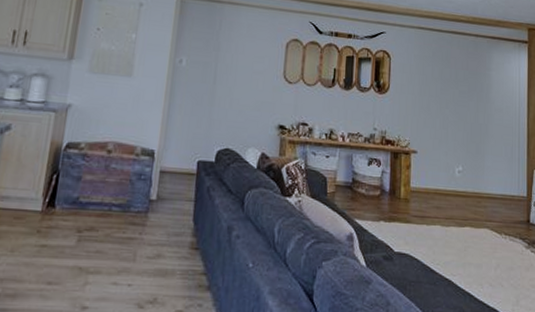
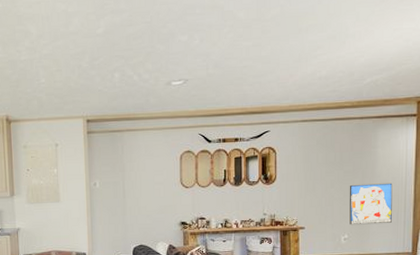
wall art: none [464,107,507,159] -> present [349,183,393,225]

